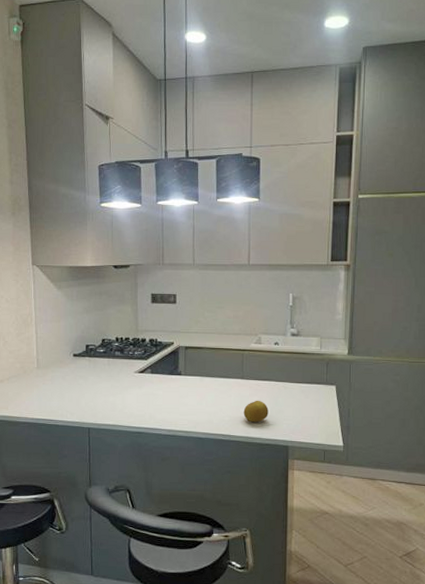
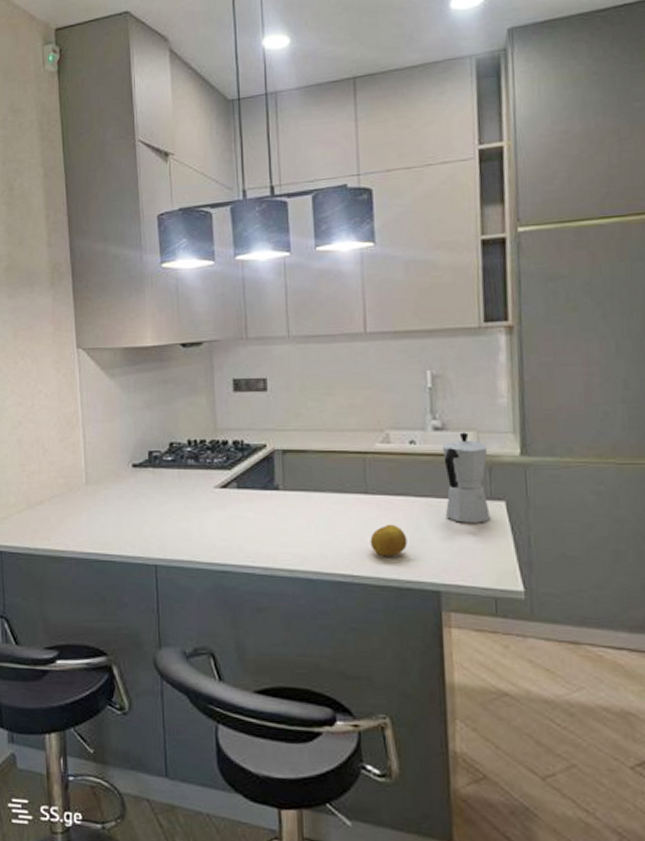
moka pot: none [295,338,327,400] -> present [443,432,490,523]

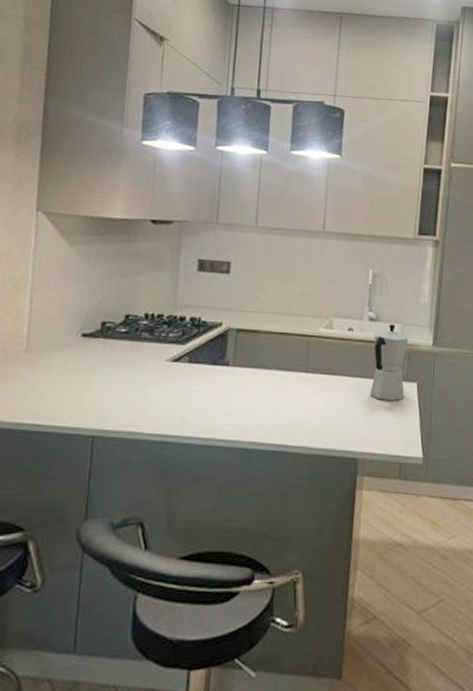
fruit: present [370,524,407,557] -> none [304,399,336,429]

